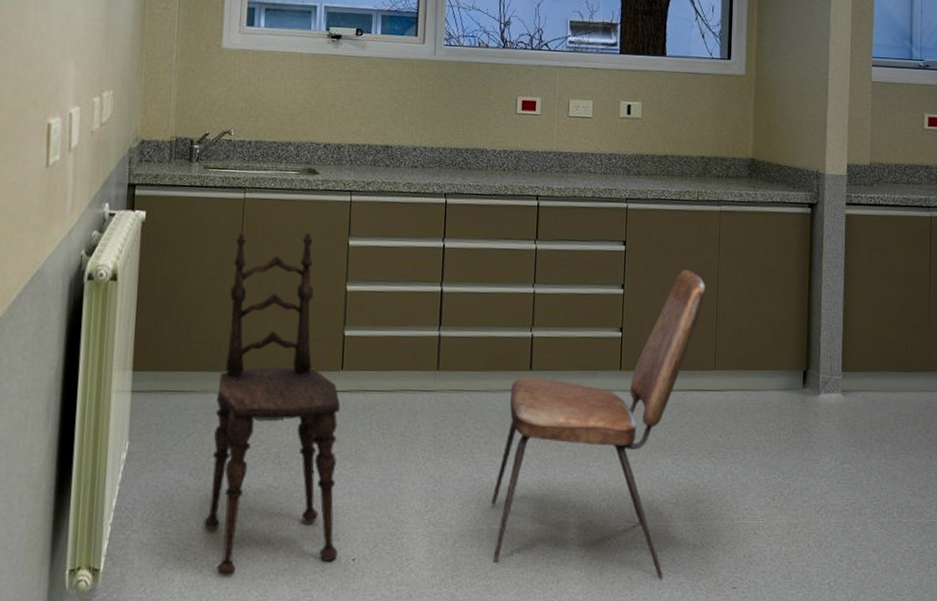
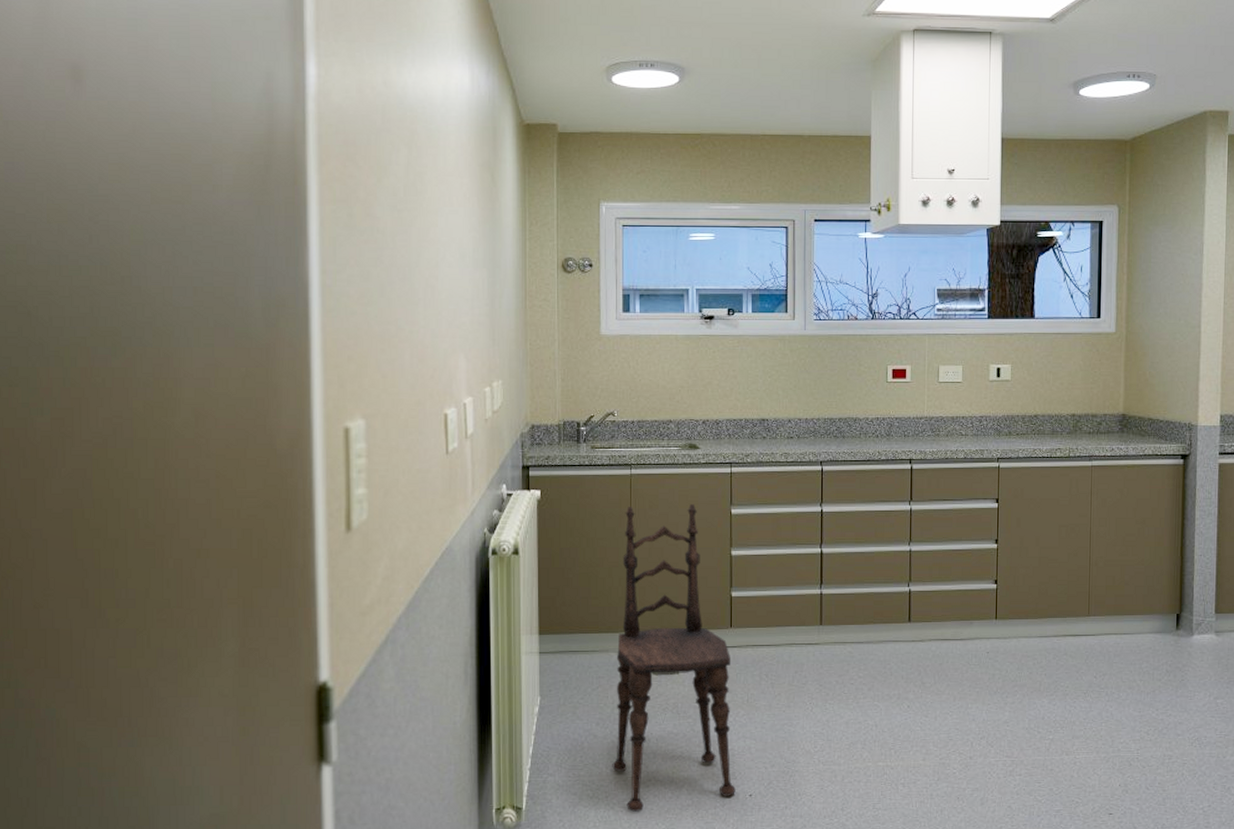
dining chair: present [492,269,706,580] -> none [877,522,1079,808]

